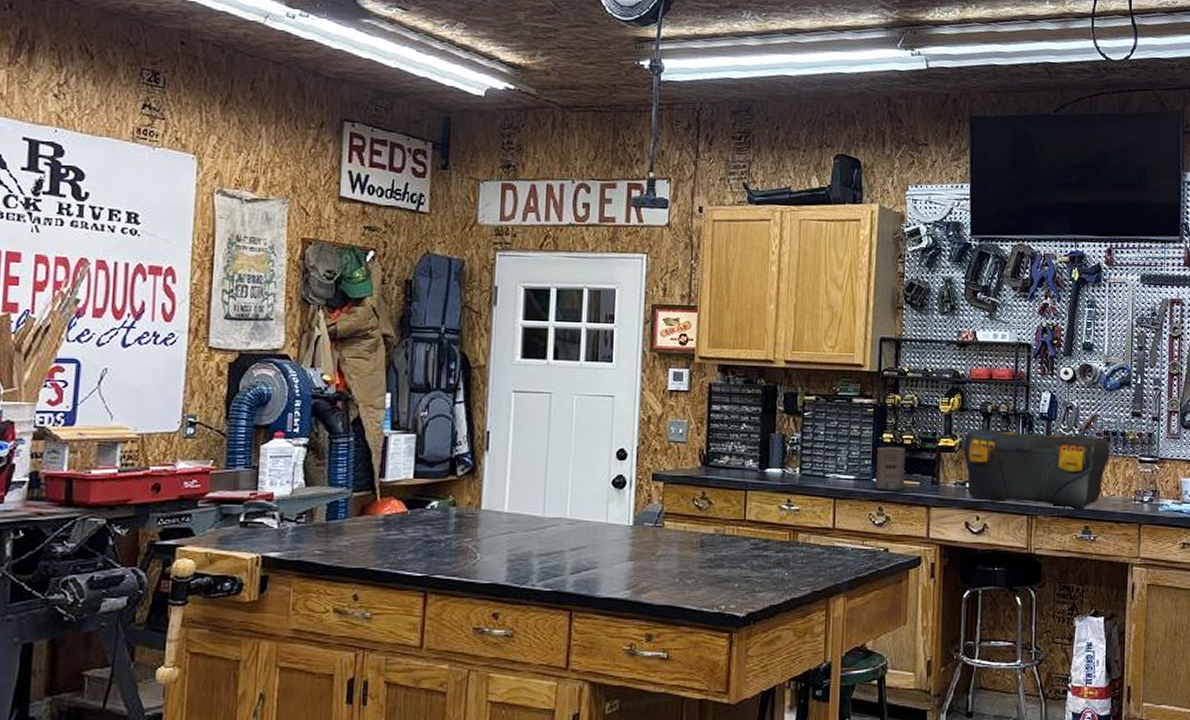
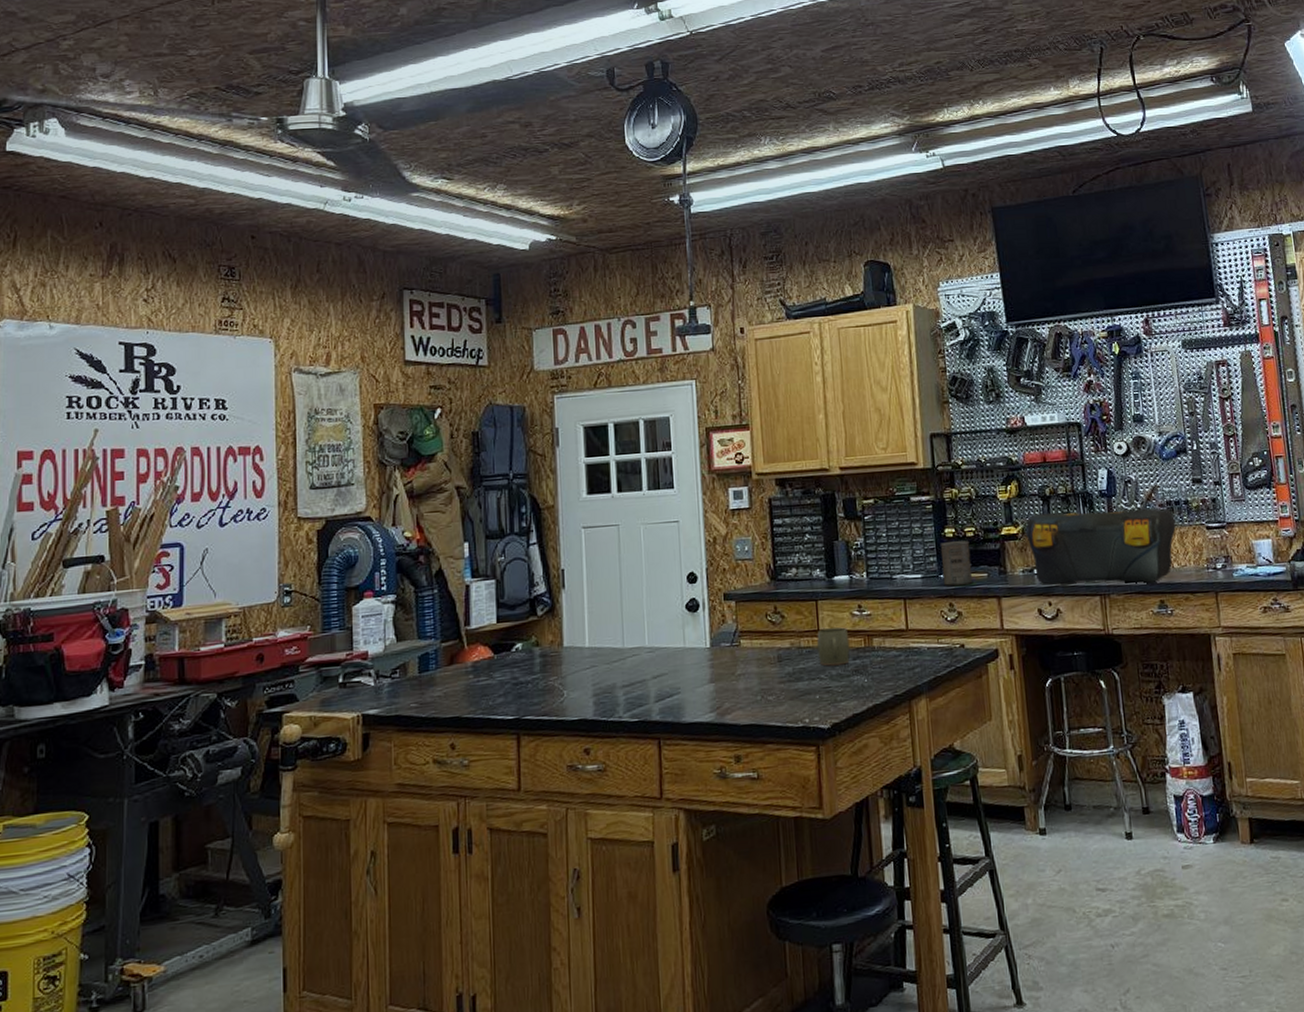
mug: none [741,519,775,556] -> present [817,627,850,666]

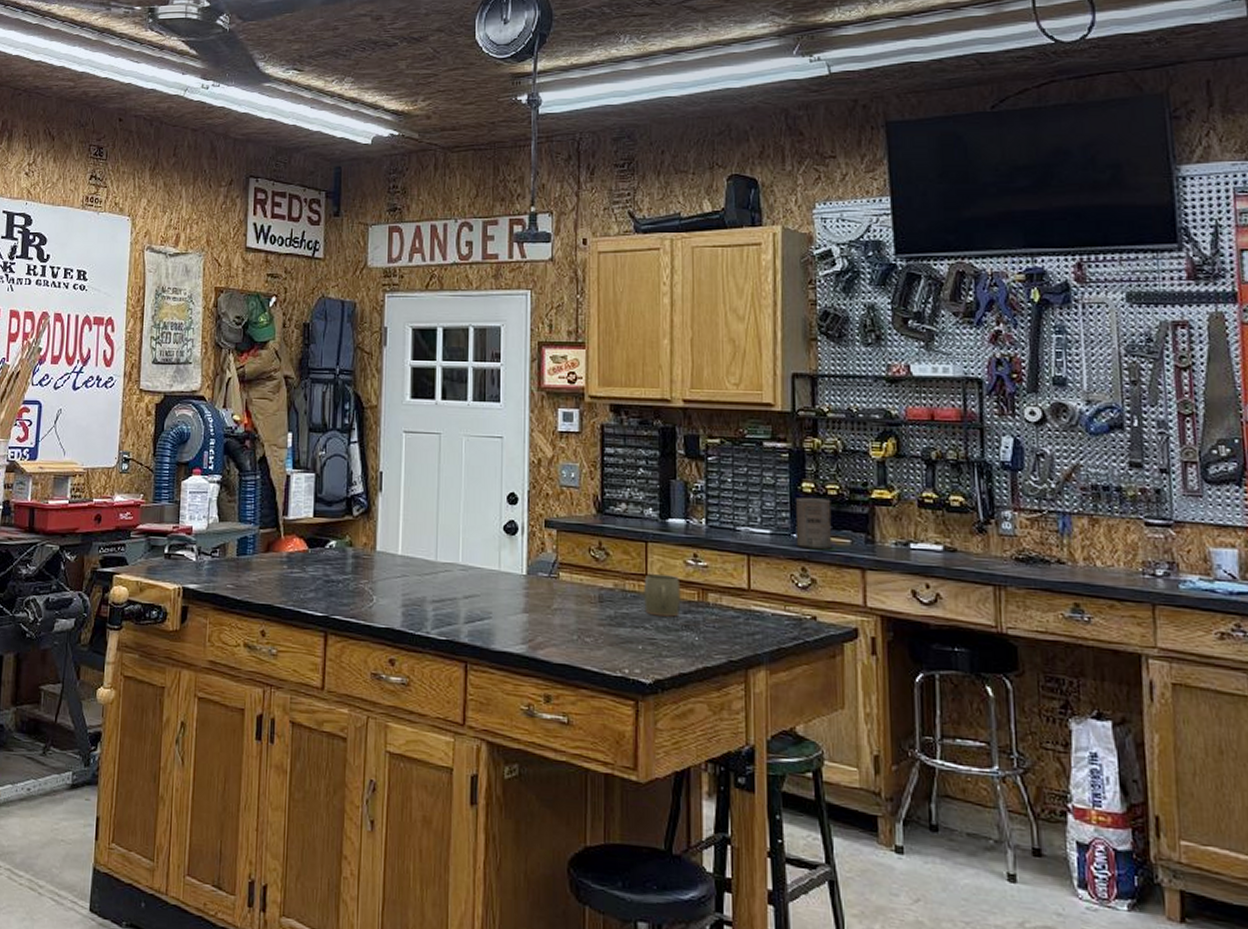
toolbox: present [1025,507,1177,585] -> none [902,479,1104,580]

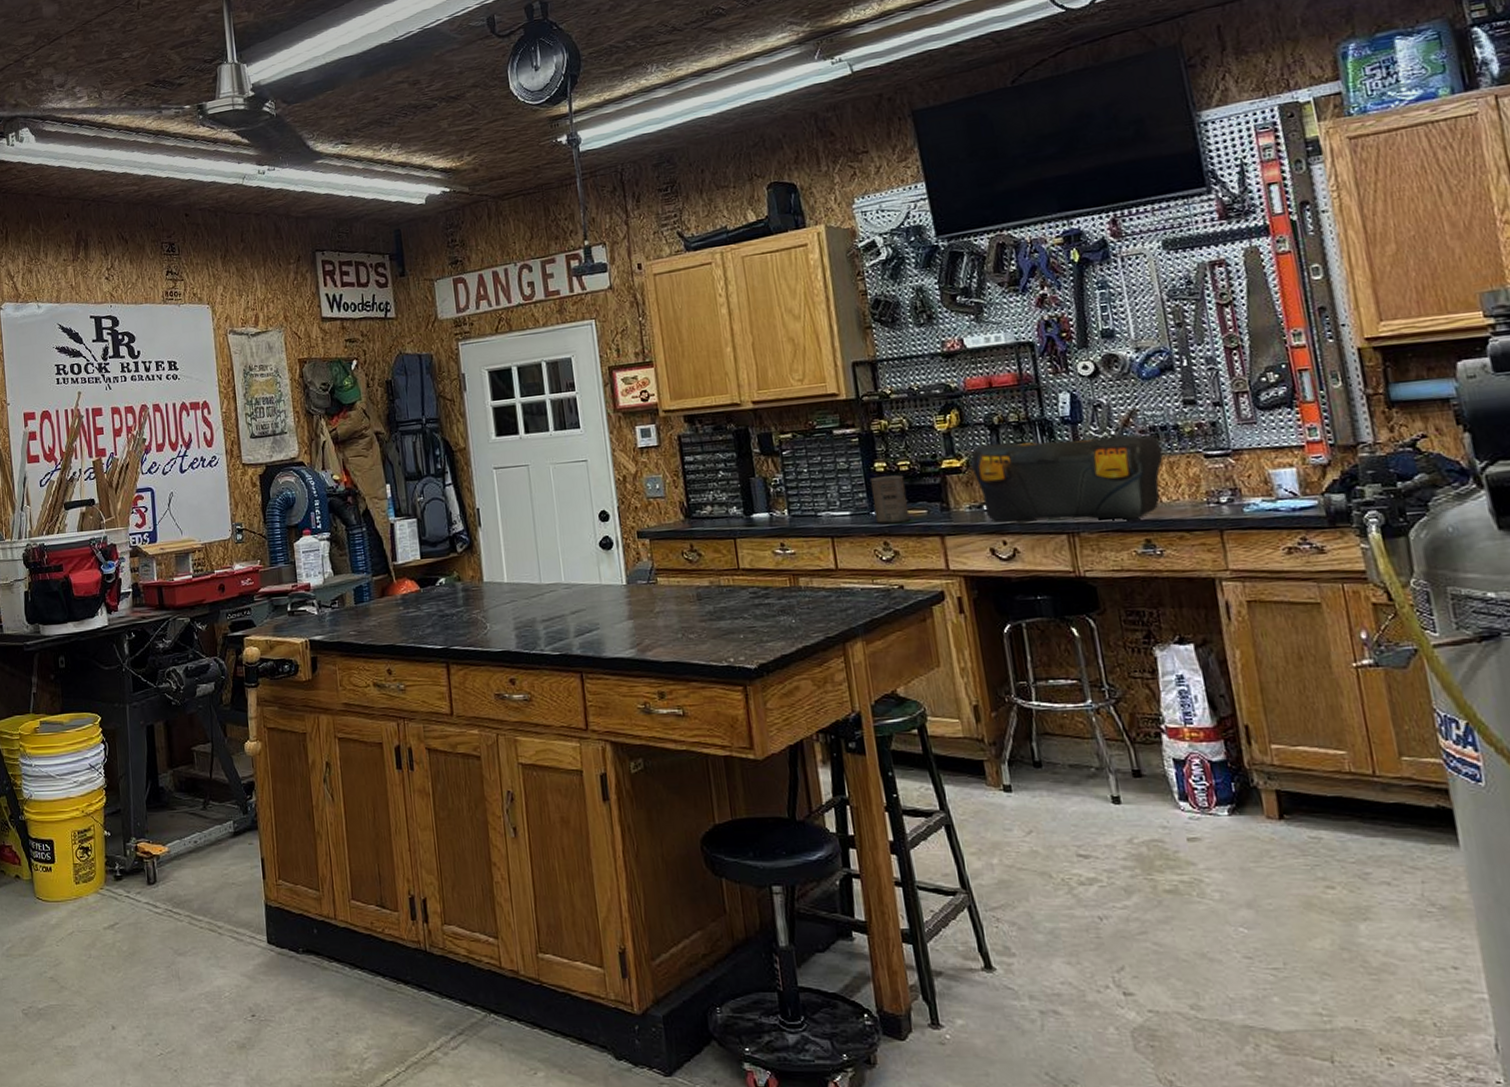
mug: present [644,574,681,617] -> none [737,566,775,606]
toolbox: none [902,479,1104,580] -> present [970,434,1164,523]

